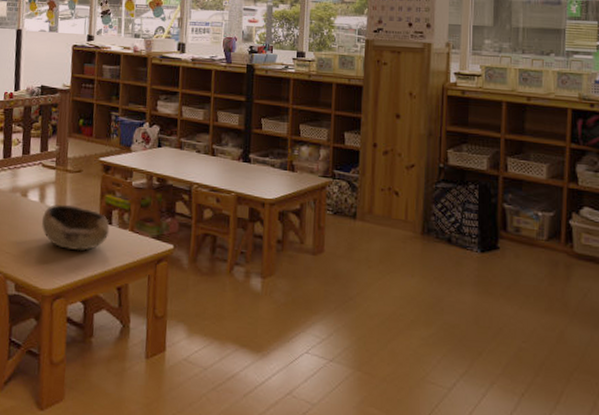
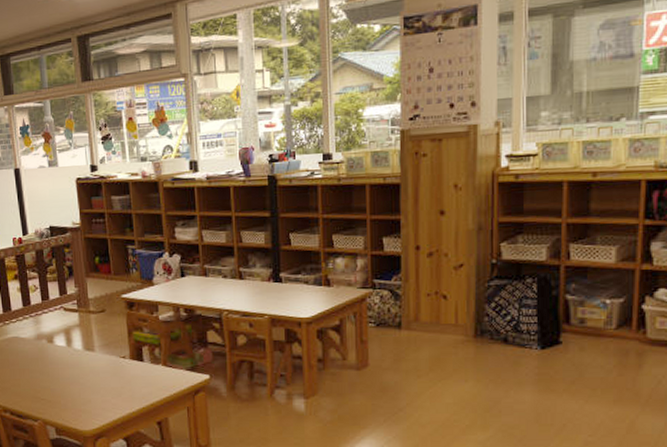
bowl: present [41,204,110,251] -> none [71,346,142,390]

